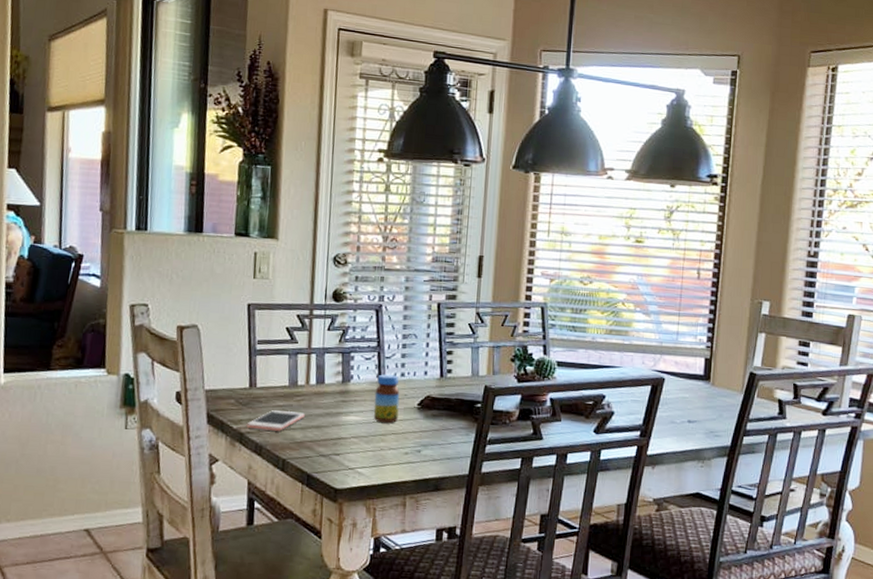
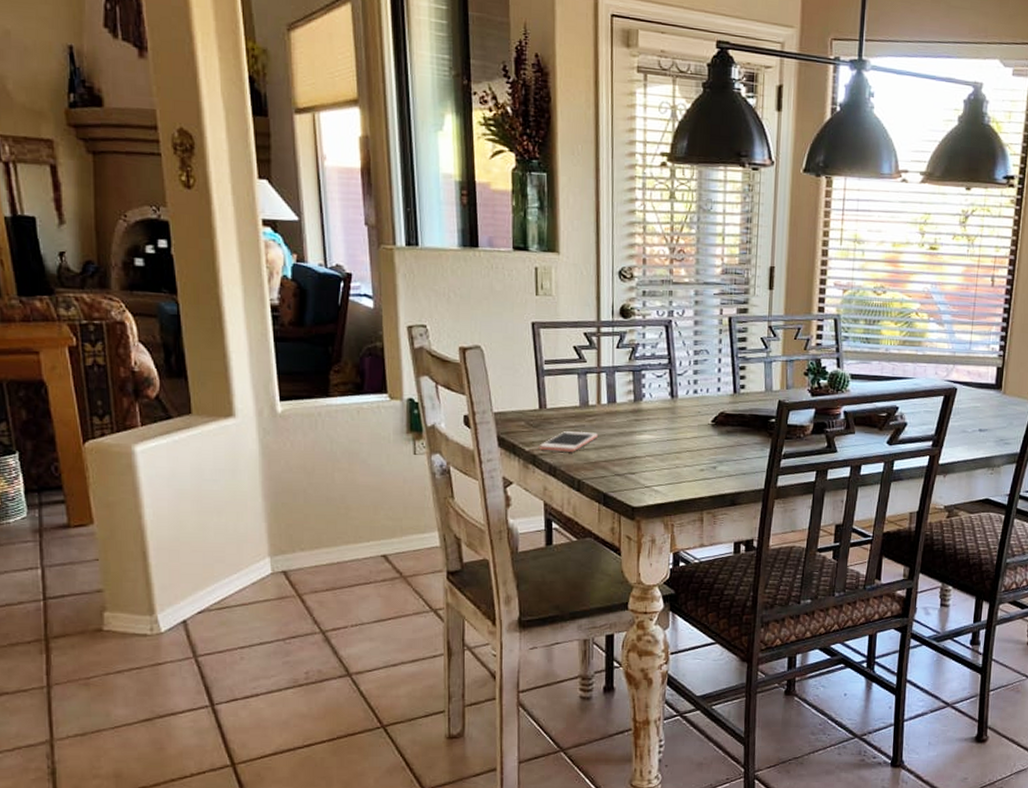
jar: present [373,374,400,424] -> none [667,391,693,441]

